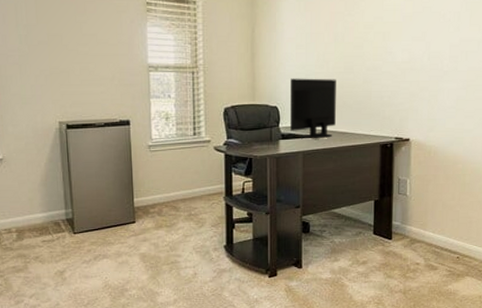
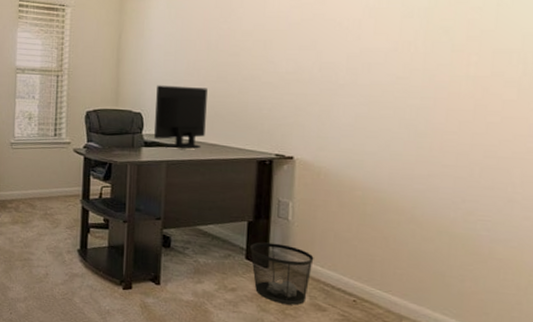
waste bin: none [376,217,427,269] -> present [249,242,314,305]

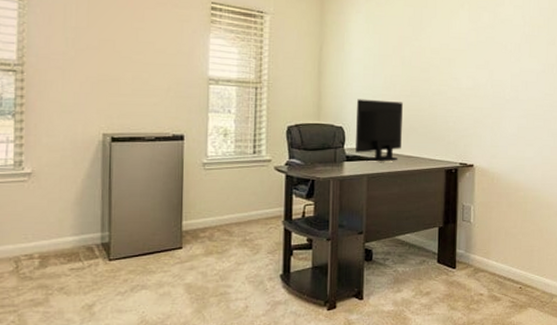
waste bin: present [249,242,314,305] -> none [440,245,491,300]

